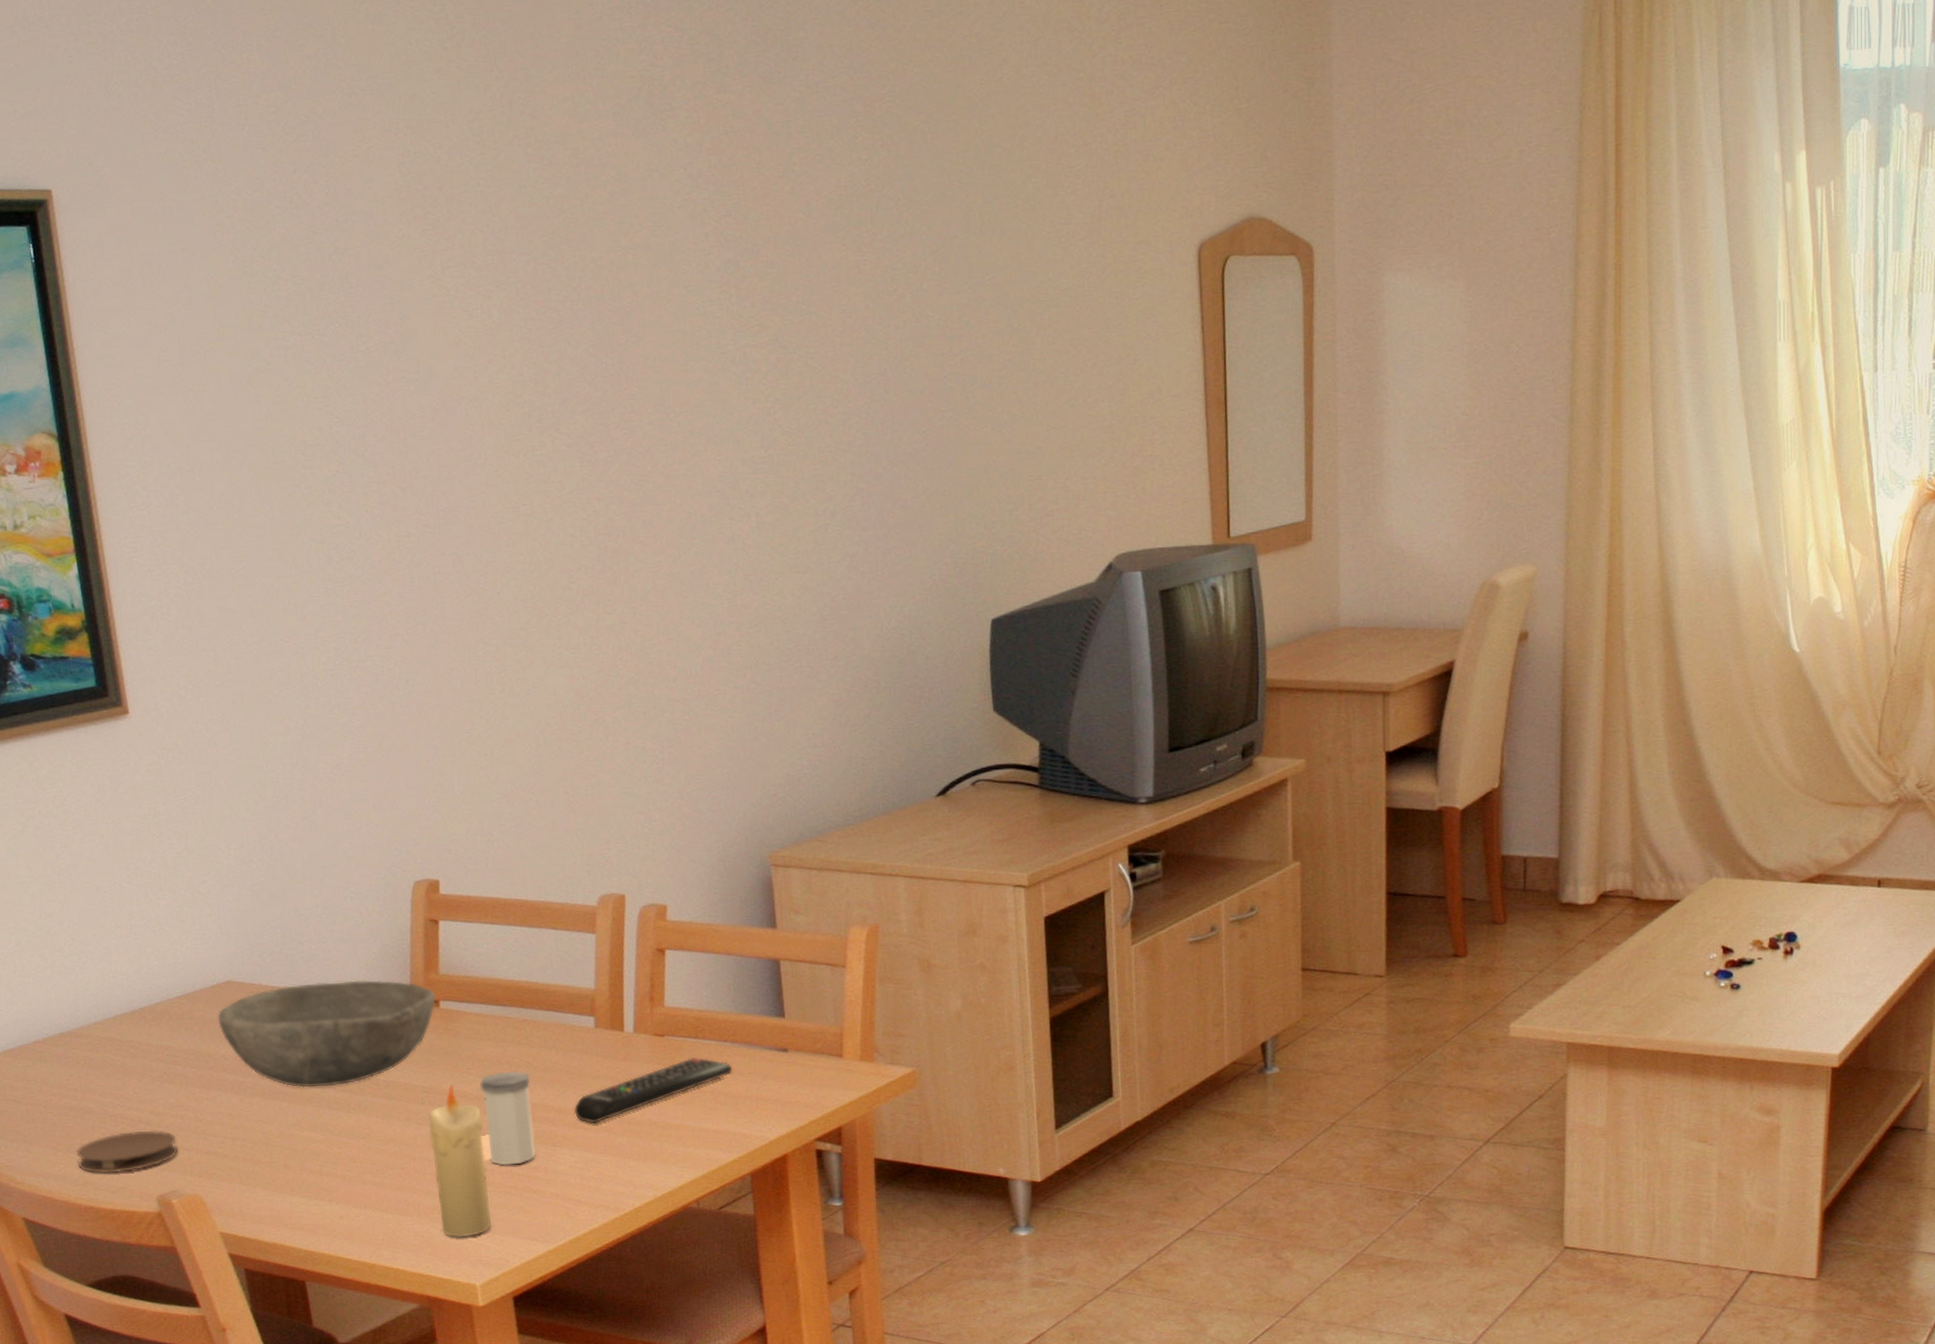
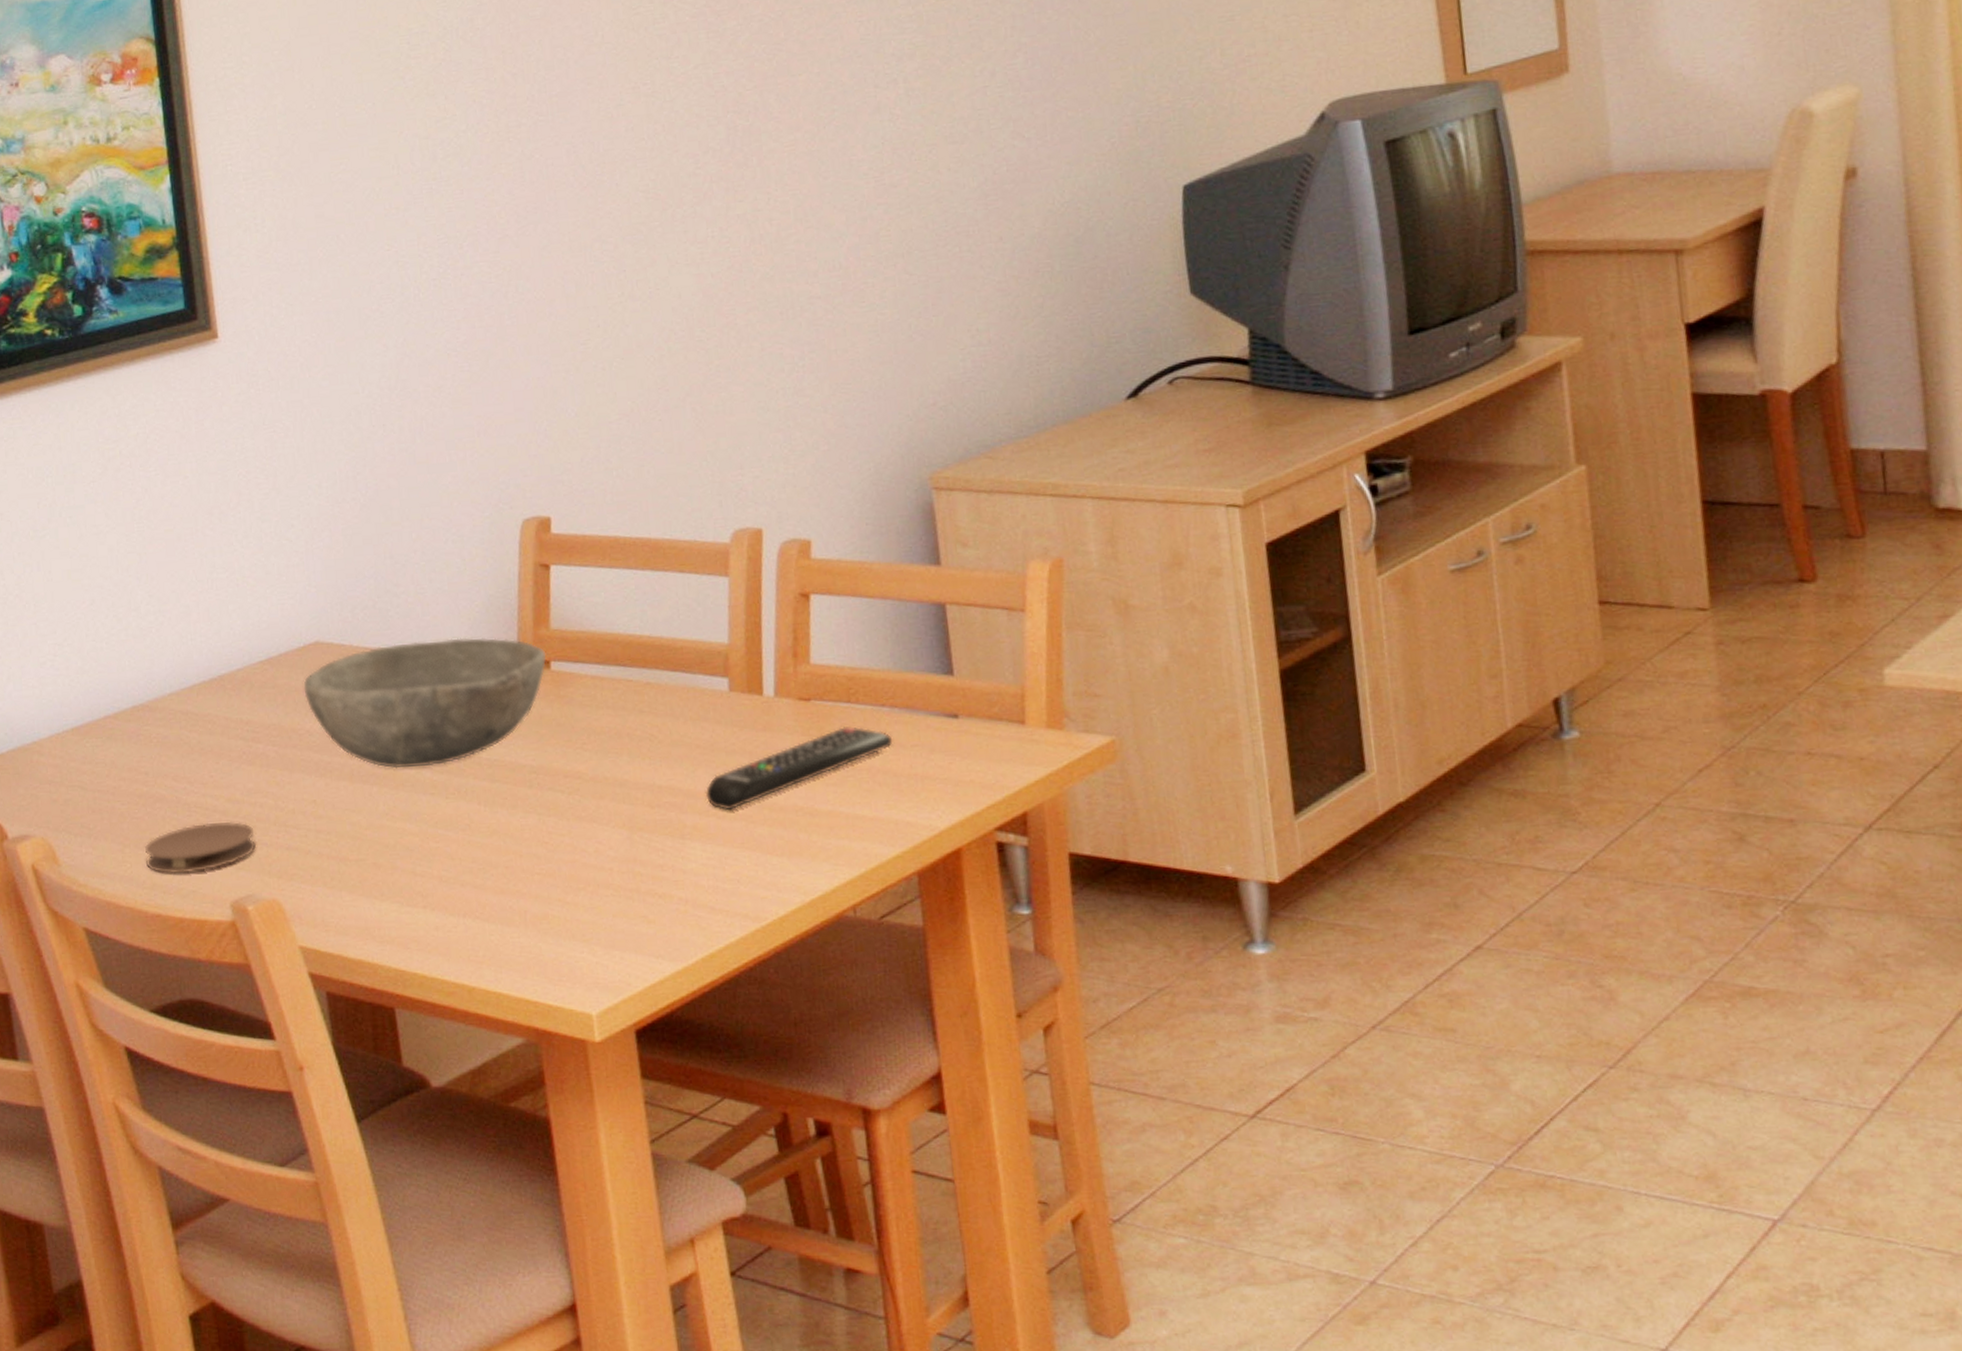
candle: present [428,1084,492,1238] -> none [537,763,610,955]
salt shaker: present [480,1071,536,1166] -> none [597,745,662,863]

